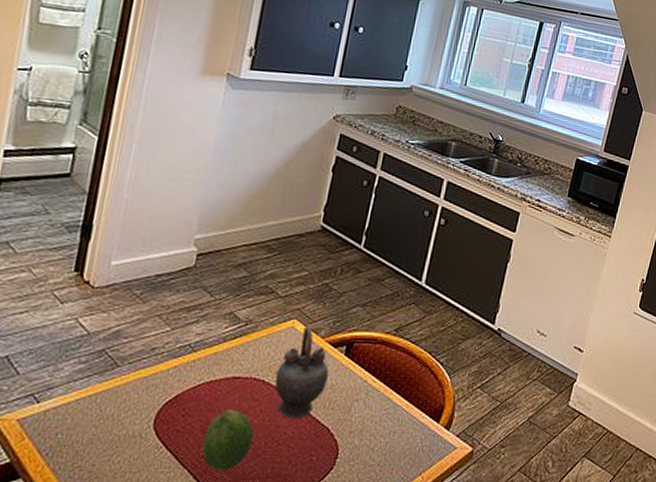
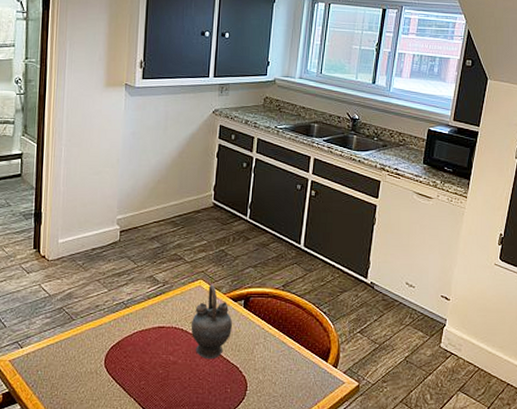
fruit: present [202,410,254,471] -> none [142,353,180,400]

